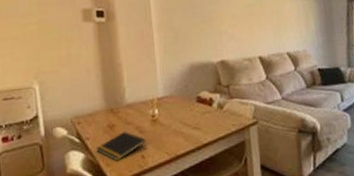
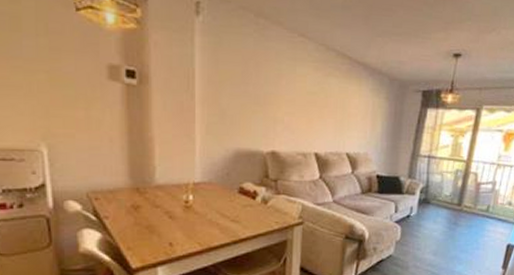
notepad: present [96,132,146,162] -> none [116,215,176,246]

